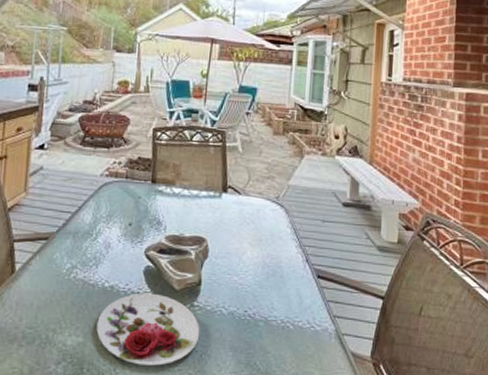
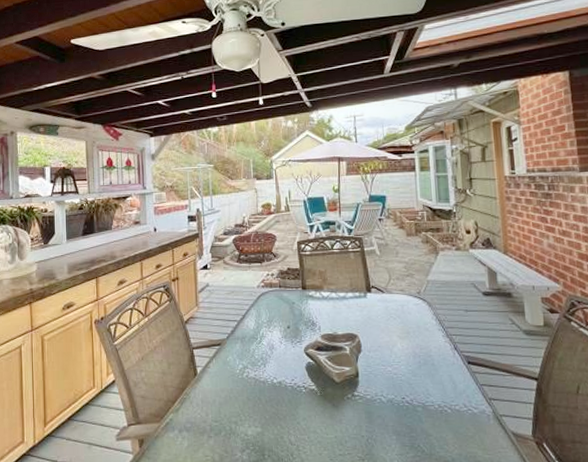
plate: present [96,293,200,366] -> none [271,386,364,451]

